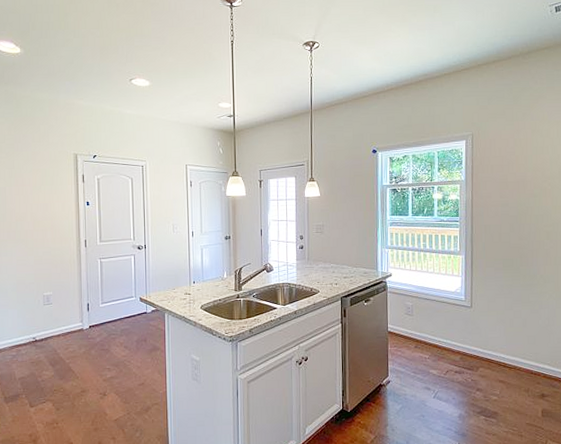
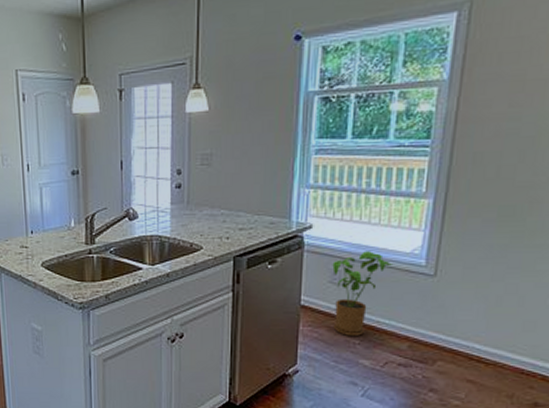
house plant: none [407,291,445,353] -> present [332,251,394,337]

